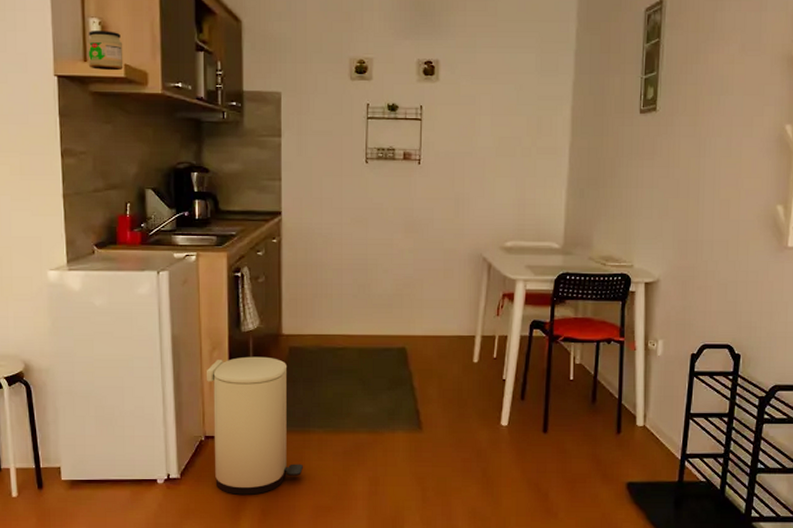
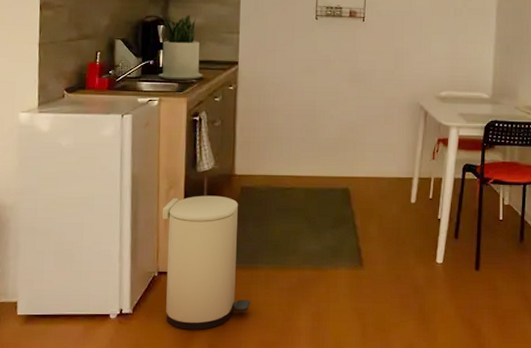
planter: none [194,160,243,234] -> present [158,15,203,81]

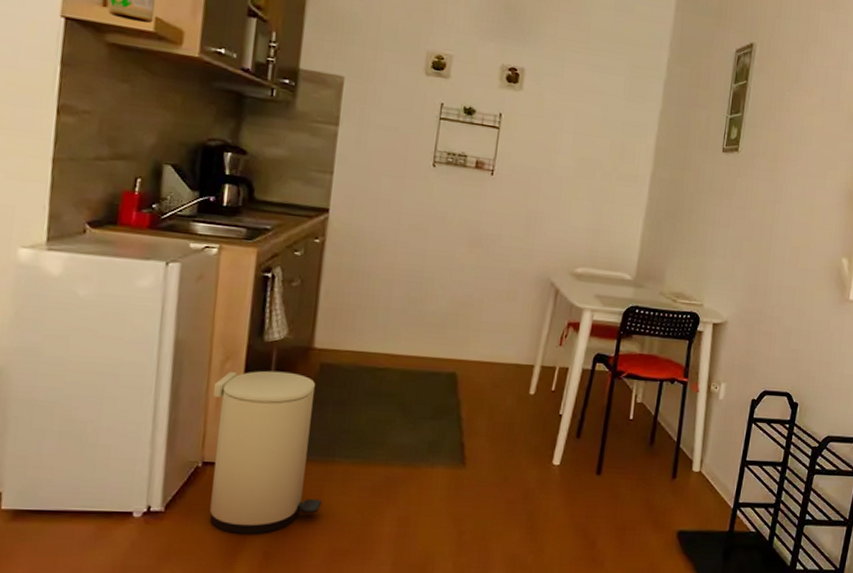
planter: present [158,15,203,81] -> none [220,140,281,227]

